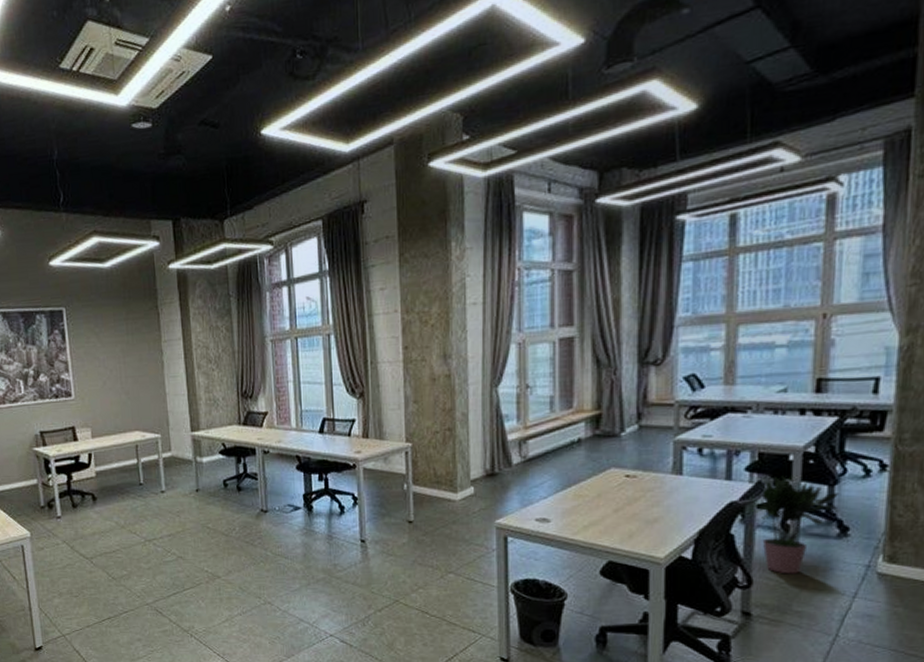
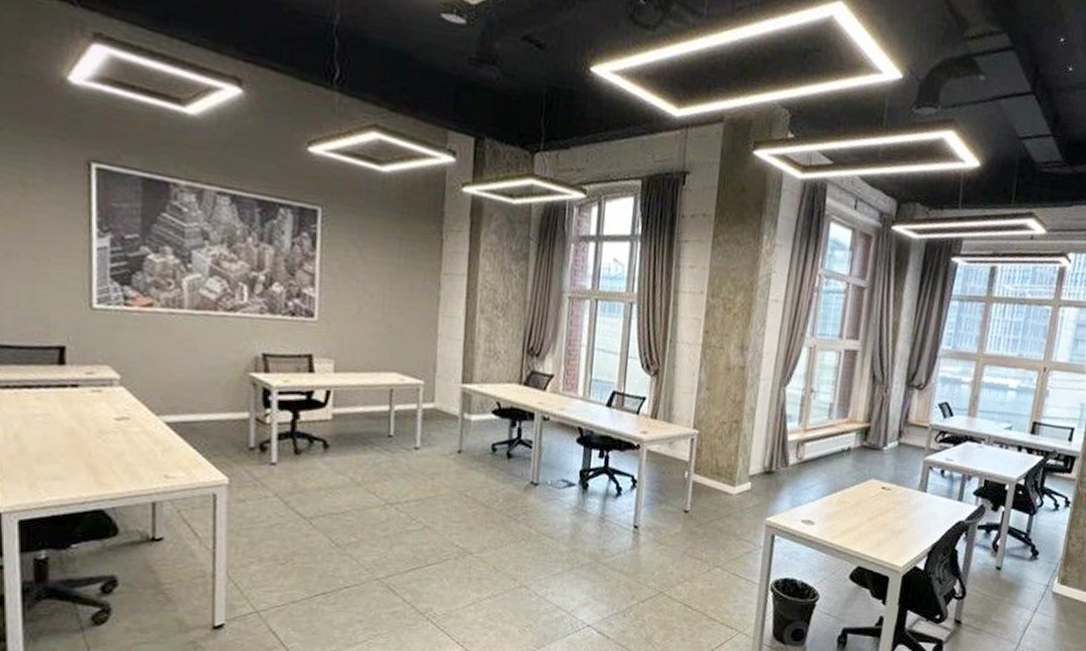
potted plant: present [747,476,840,574] -> none [973,502,1036,589]

